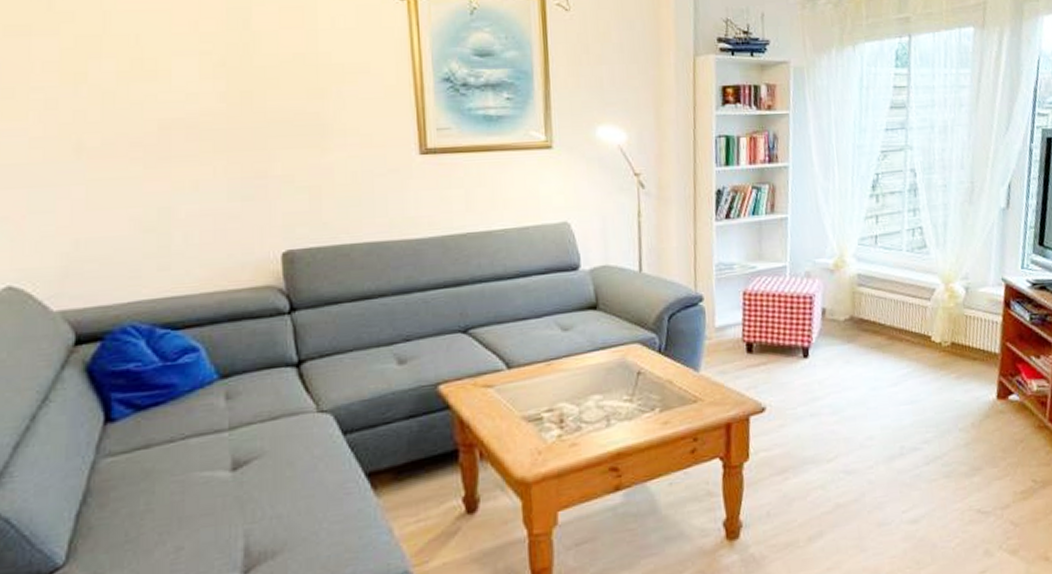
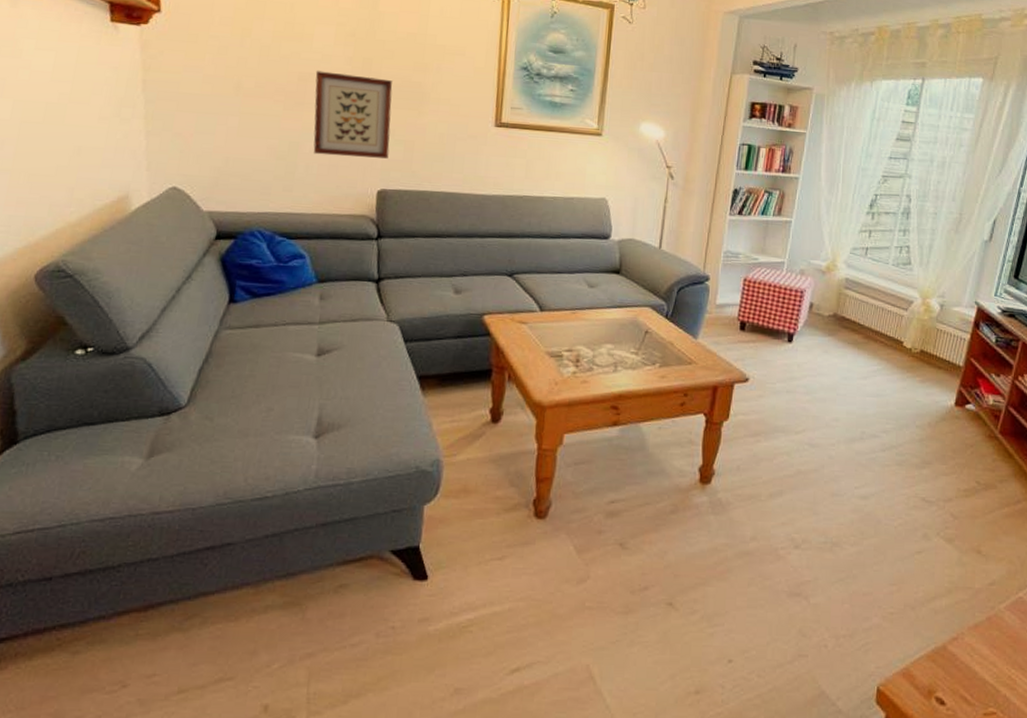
wall art: none [180,114,290,219] -> present [313,71,393,159]

